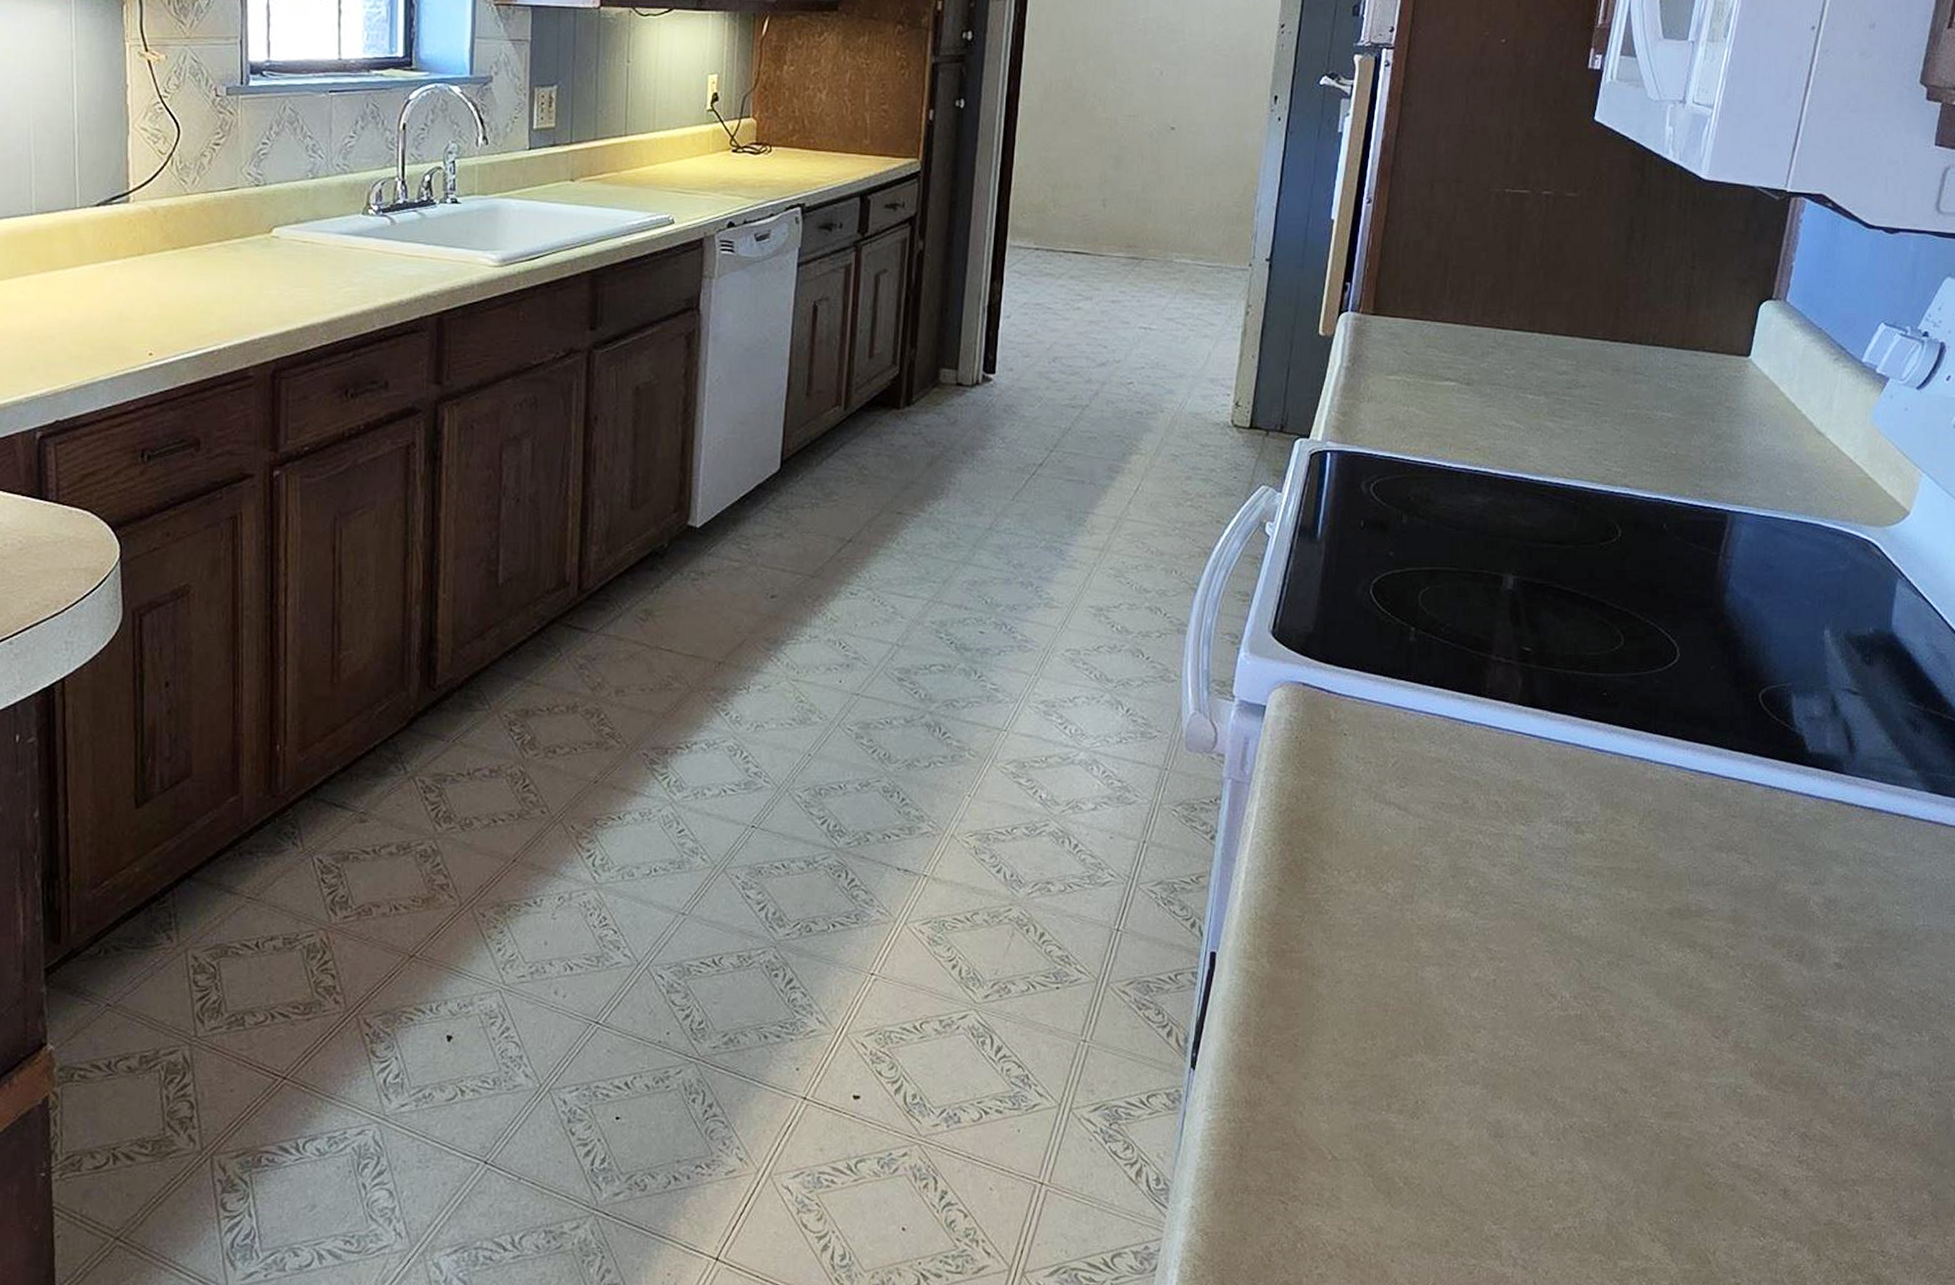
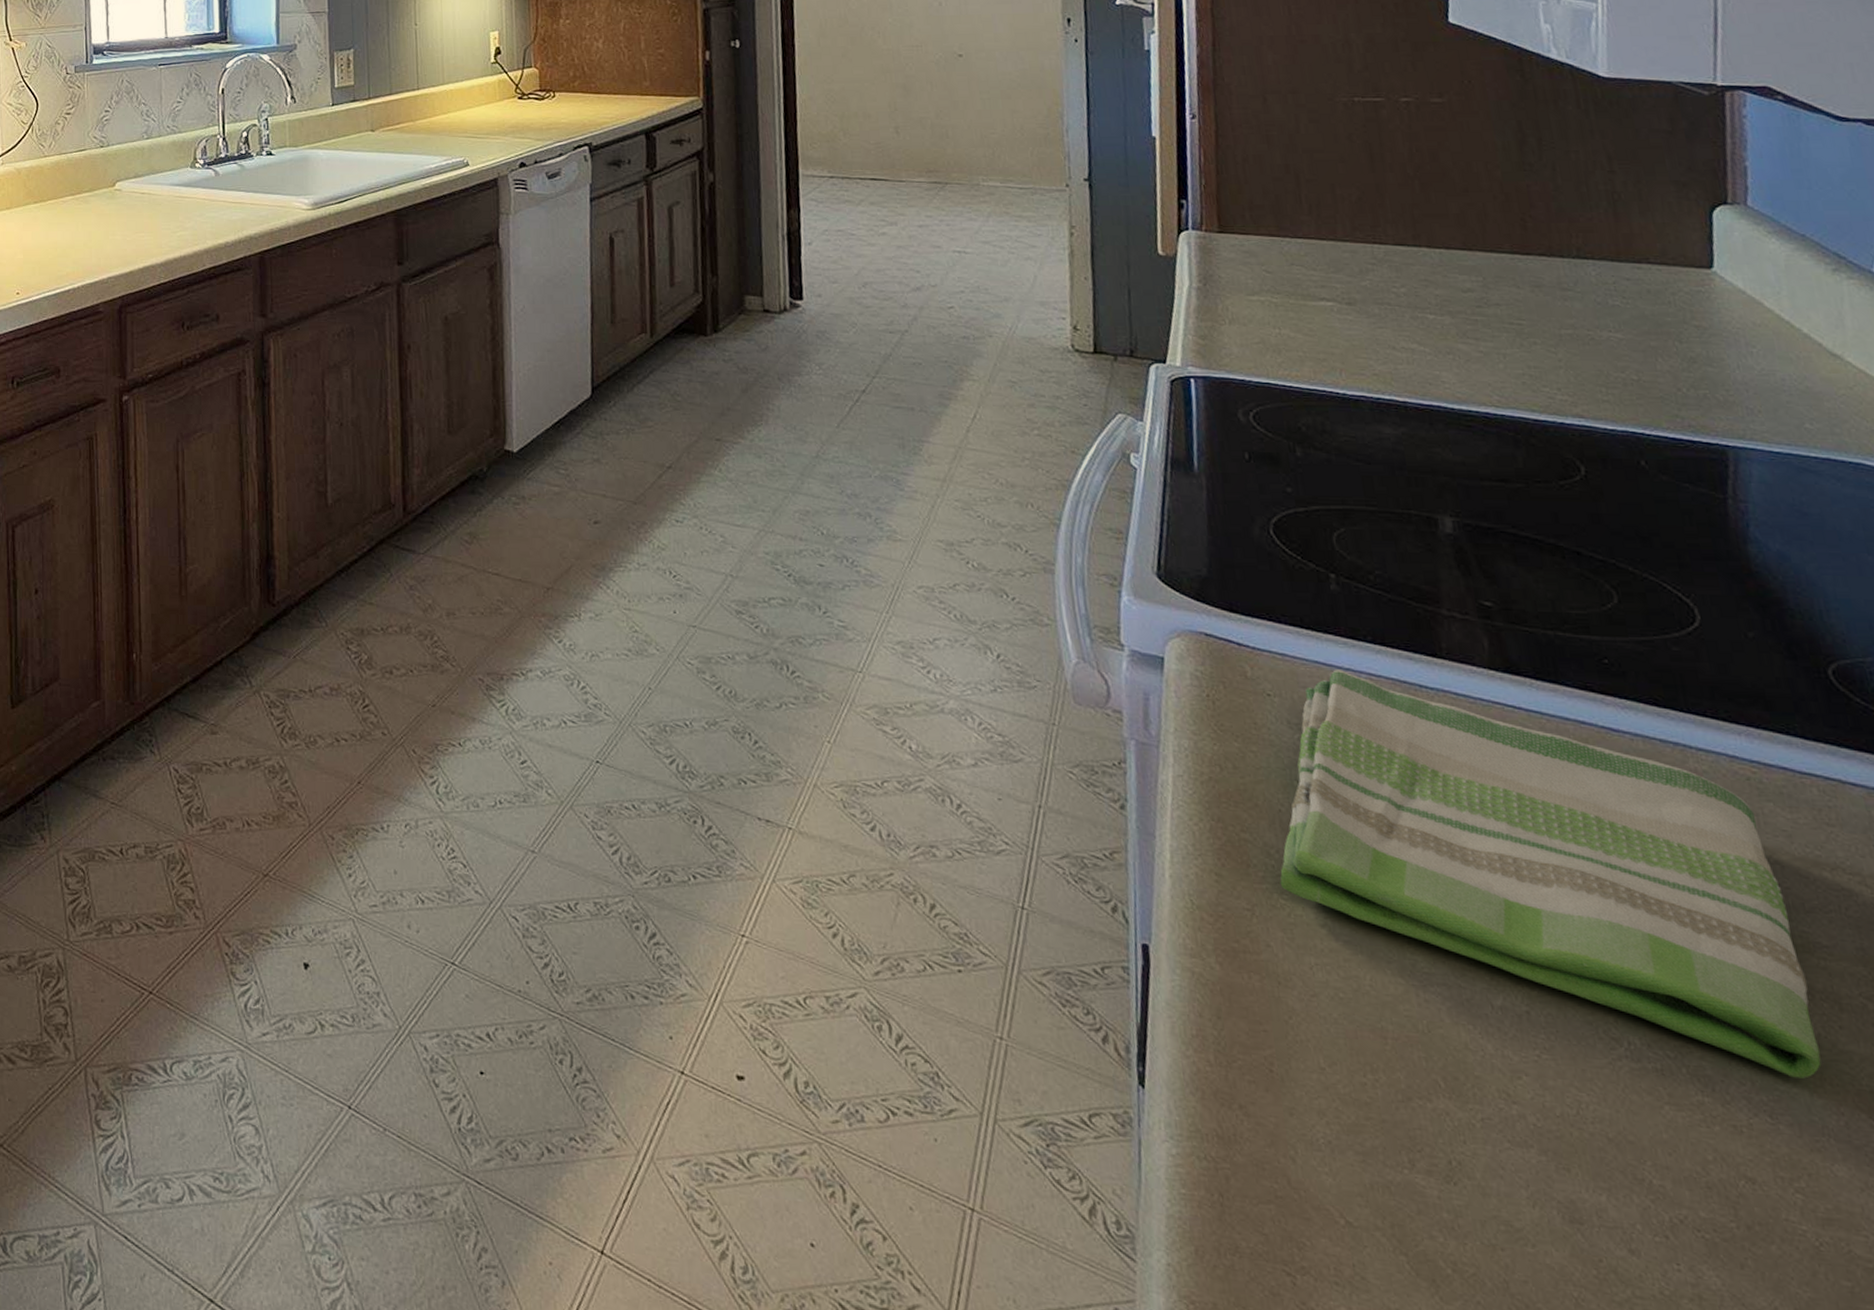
dish towel: none [1328,710,1694,1012] -> present [1280,669,1822,1079]

